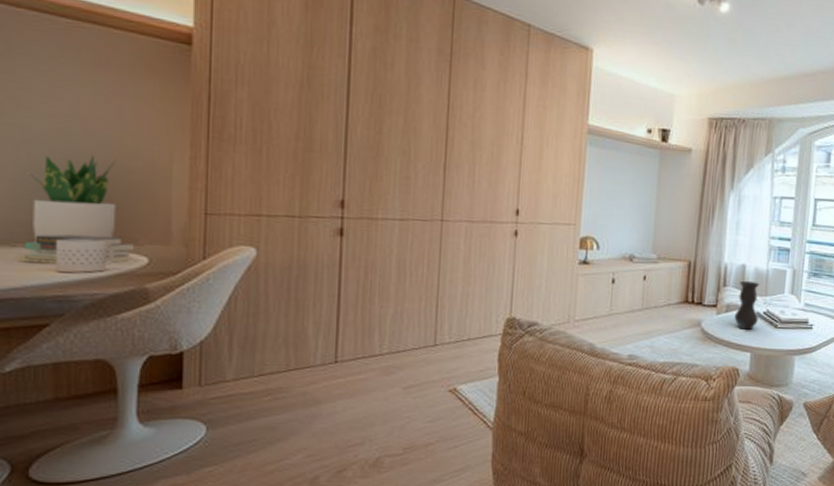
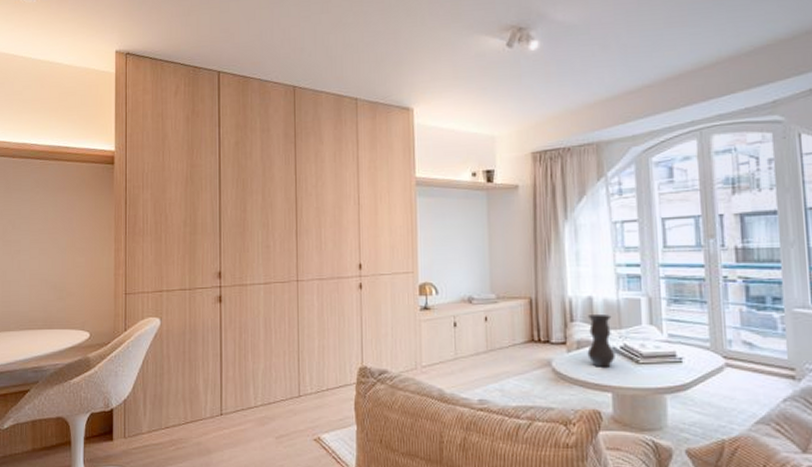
books: present [16,233,135,264] -> none [11,318,81,343]
planter: present [31,156,117,243] -> none [20,257,70,327]
mug: present [55,238,116,274] -> none [33,320,69,349]

